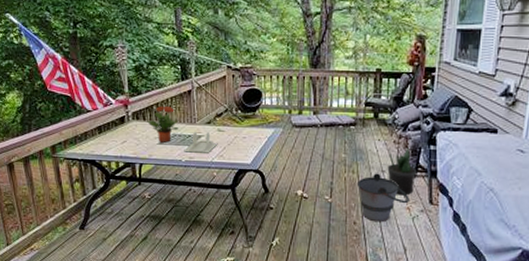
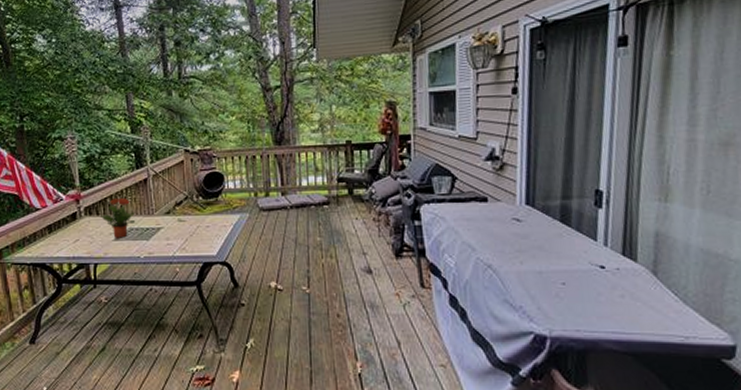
napkin holder: present [184,131,218,153] -> none [142,223,179,248]
bucket: present [358,173,409,223] -> none [337,256,398,313]
planter: present [387,147,416,196] -> none [367,225,402,280]

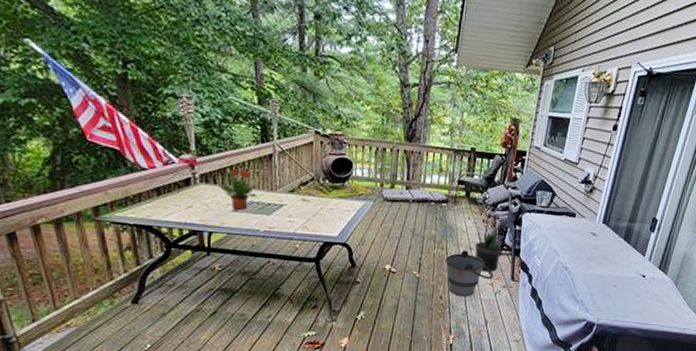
bucket: none [337,256,398,313] -> present [446,250,494,297]
planter: none [367,225,402,280] -> present [474,226,502,272]

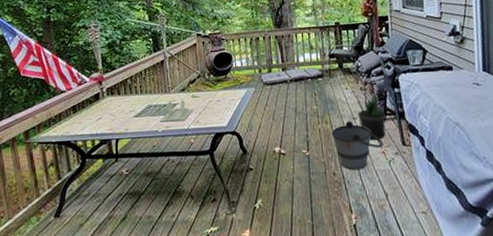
potted plant: present [218,168,258,210] -> none [122,78,154,115]
napkin holder: none [262,199,302,224] -> present [160,99,193,122]

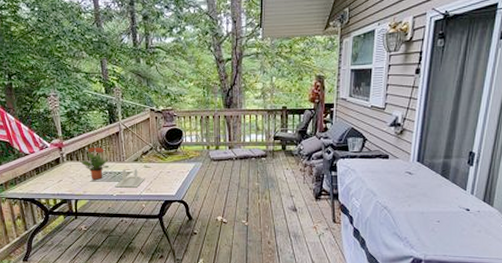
potted plant: none [122,78,154,115] -> present [80,146,110,180]
bucket: present [332,121,383,171] -> none [270,198,315,241]
planter: present [356,92,386,141] -> none [295,174,320,217]

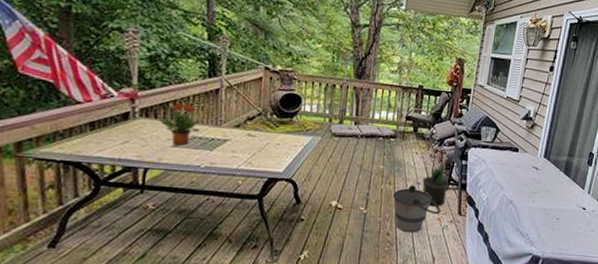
napkin holder: present [115,168,145,188] -> none [204,134,247,160]
bucket: none [270,198,315,241] -> present [393,185,441,233]
planter: none [295,174,320,217] -> present [422,161,449,207]

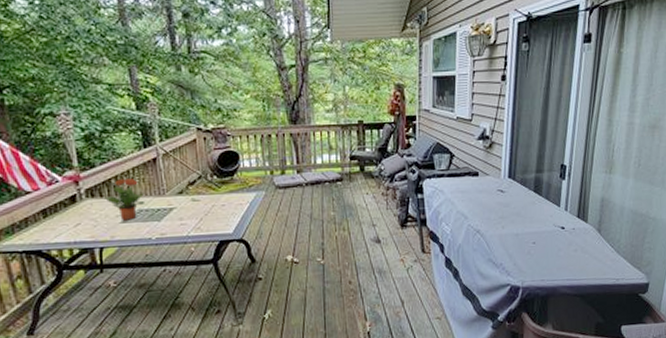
bucket: present [393,185,441,233] -> none [349,228,402,279]
planter: present [422,161,449,207] -> none [377,198,407,248]

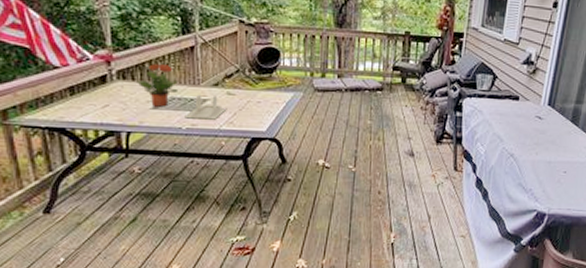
napkin holder: none [153,203,194,229] -> present [184,94,227,120]

